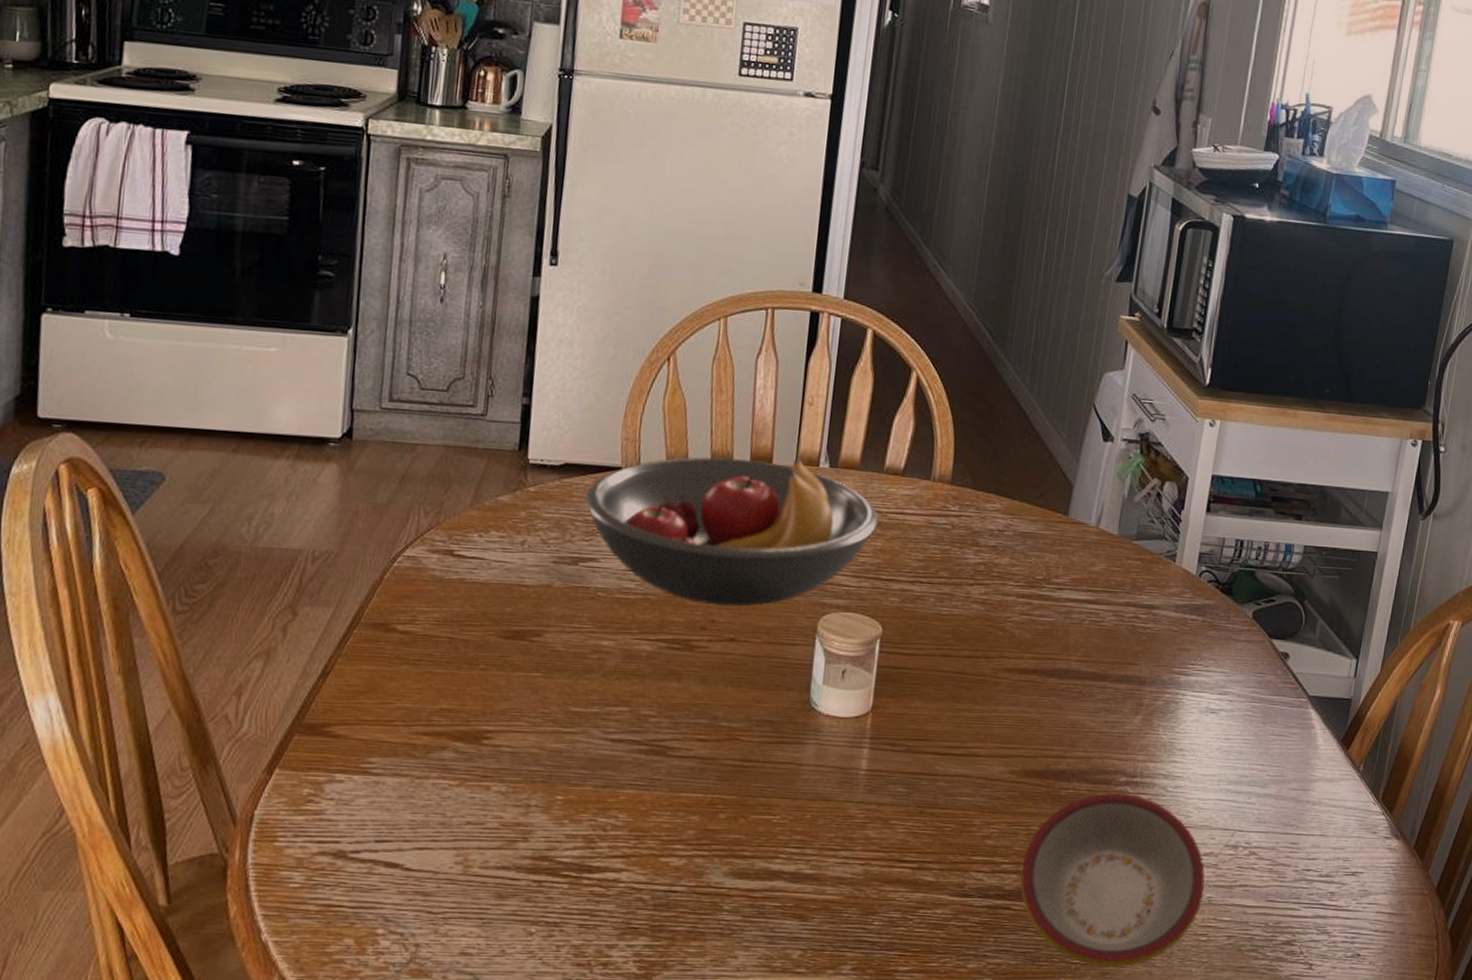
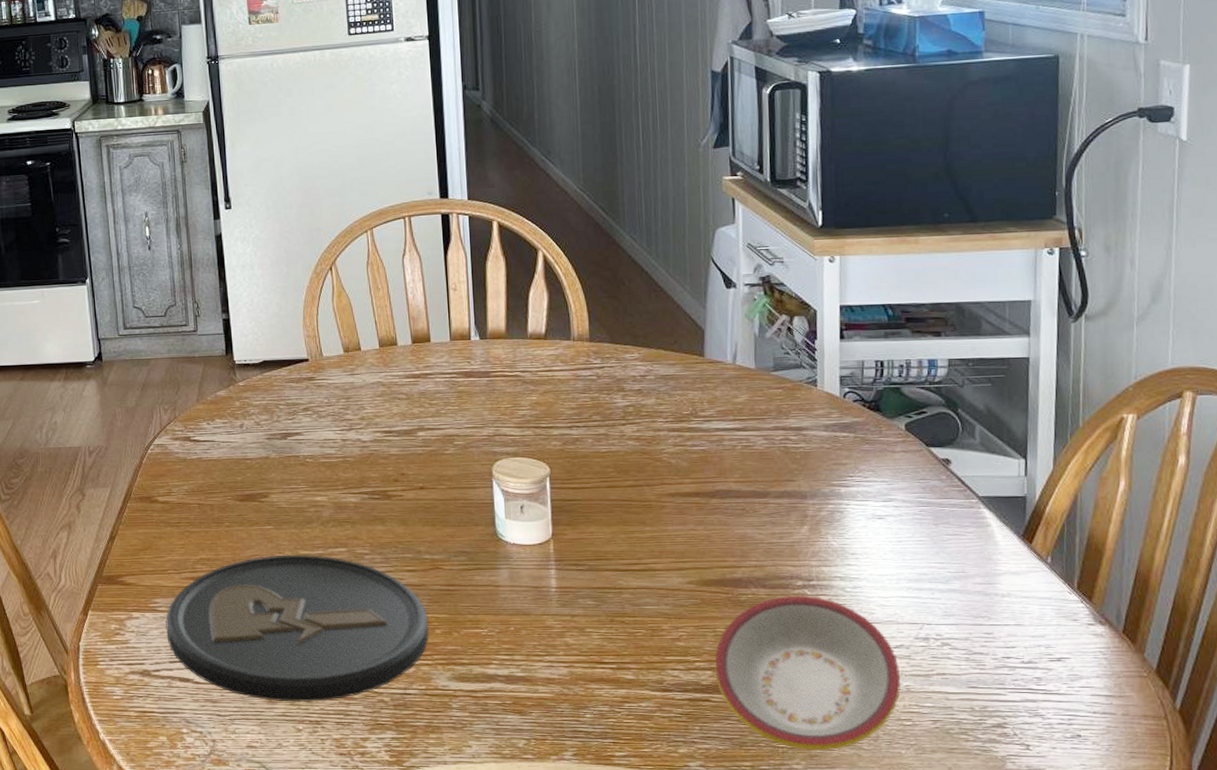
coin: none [377,710,713,898] -> present [165,554,429,702]
fruit bowl: present [585,457,879,607] -> none [284,335,531,461]

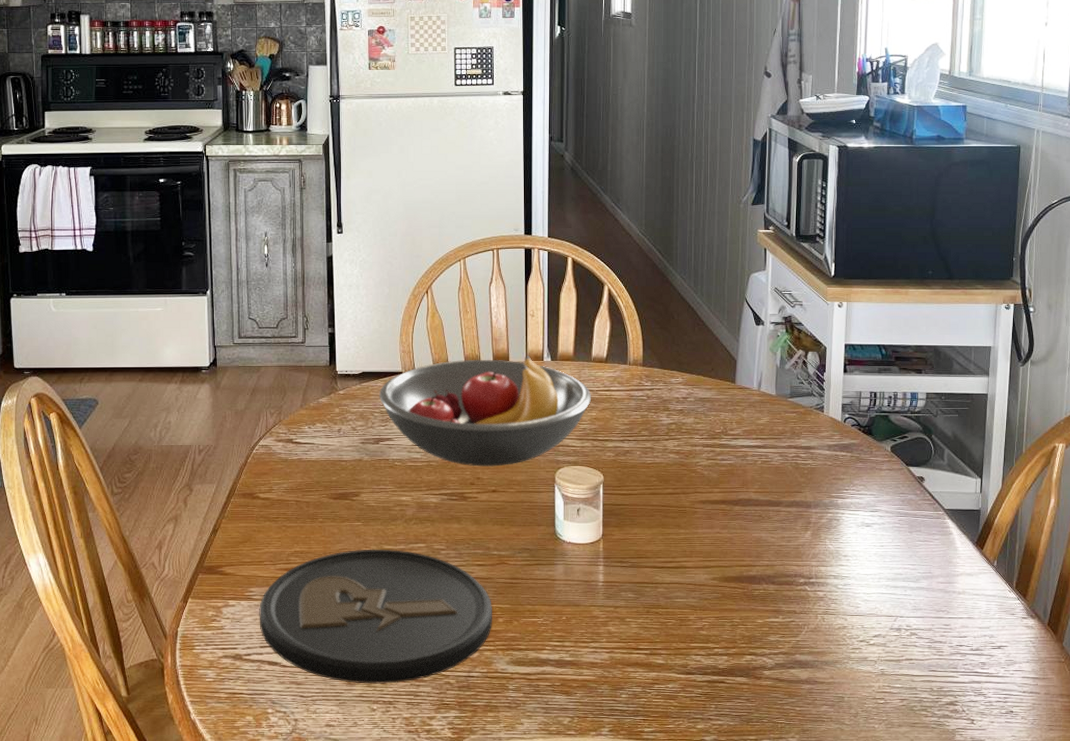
fruit bowl: none [284,335,531,461] -> present [379,356,592,467]
plate: present [714,595,900,751] -> none [730,591,877,726]

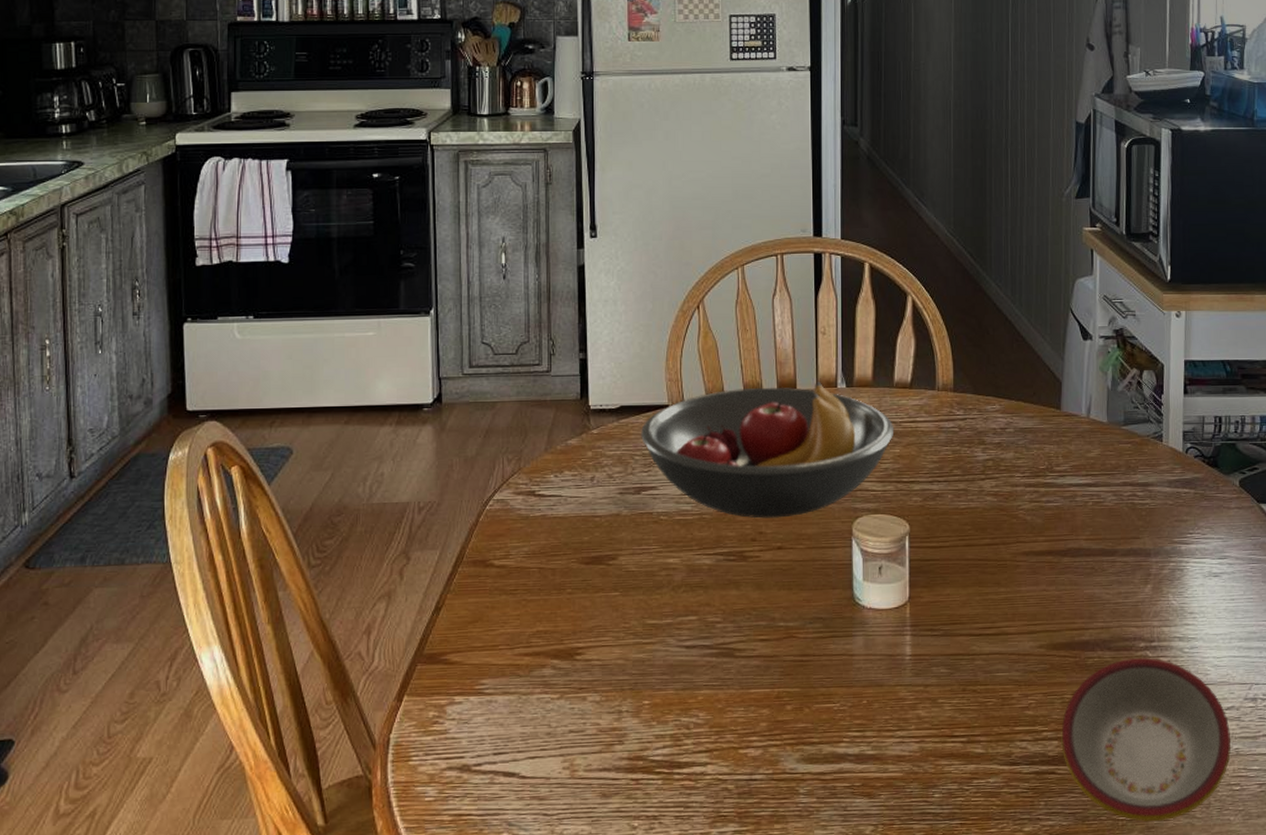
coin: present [259,549,492,684] -> none [492,624,779,795]
plate: none [730,591,877,726] -> present [1061,657,1231,822]

